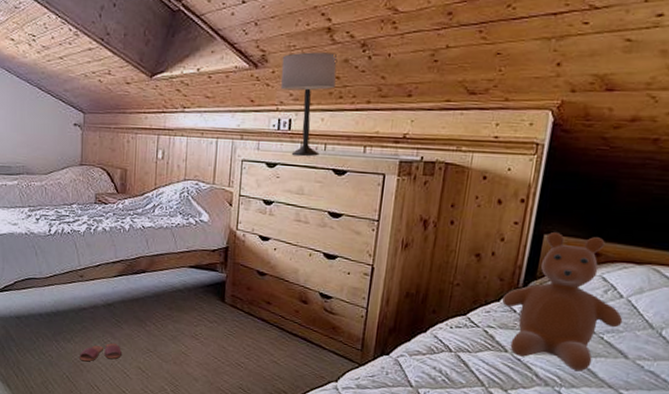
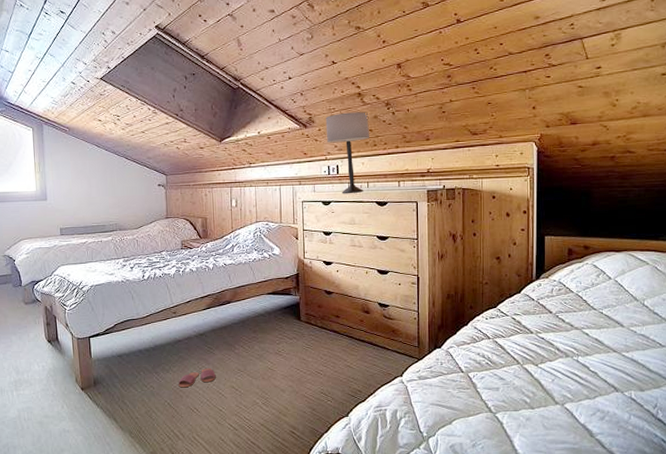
teddy bear: present [501,231,623,372] -> none [521,233,614,342]

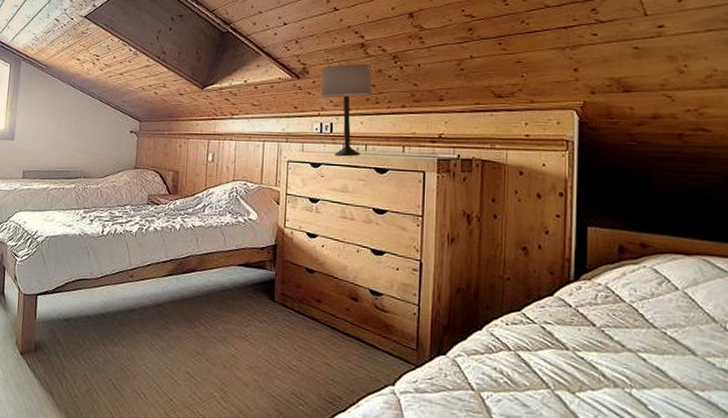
slippers: present [178,367,216,388] -> none [126,345,170,367]

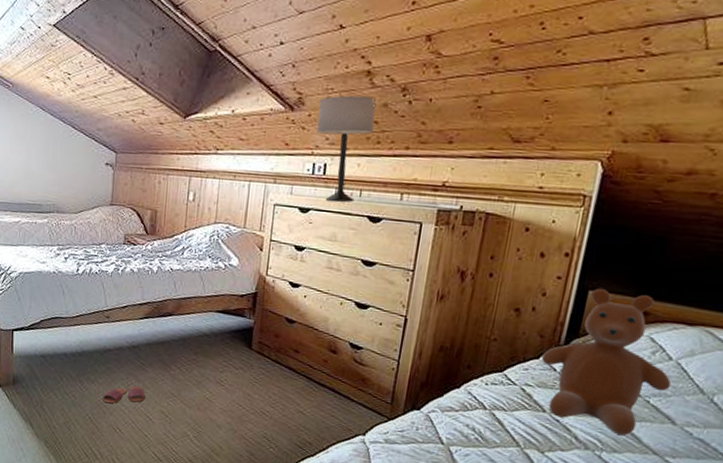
slippers: none [126,345,170,367] -> present [103,385,145,404]
teddy bear: none [554,224,683,371] -> present [541,288,672,436]

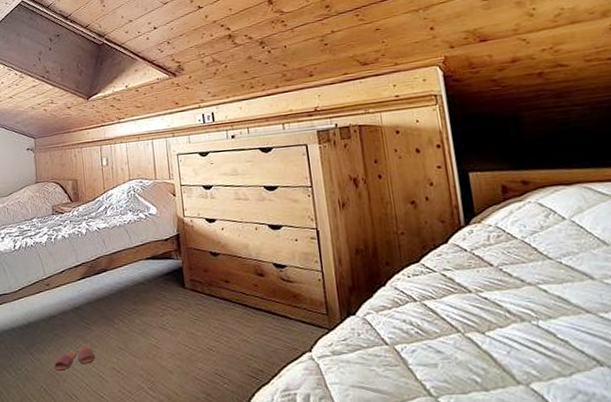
table lamp: present [317,95,376,203] -> none [195,53,245,143]
teddy bear: present [541,288,672,436] -> none [448,167,575,301]

